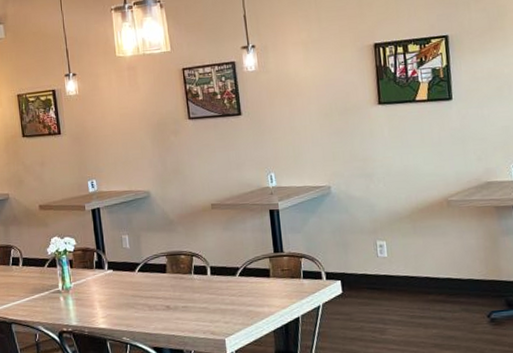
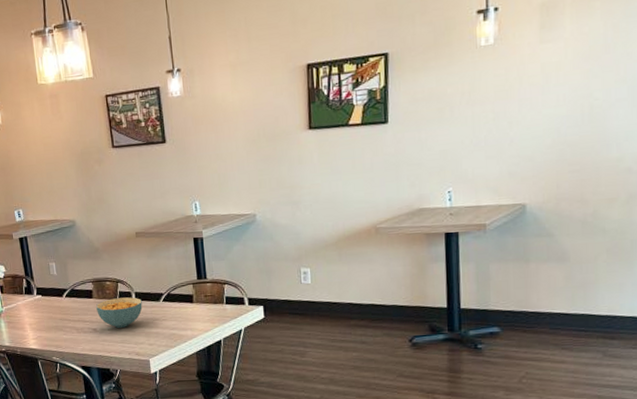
cereal bowl: none [170,271,218,305] -> present [96,297,143,328]

